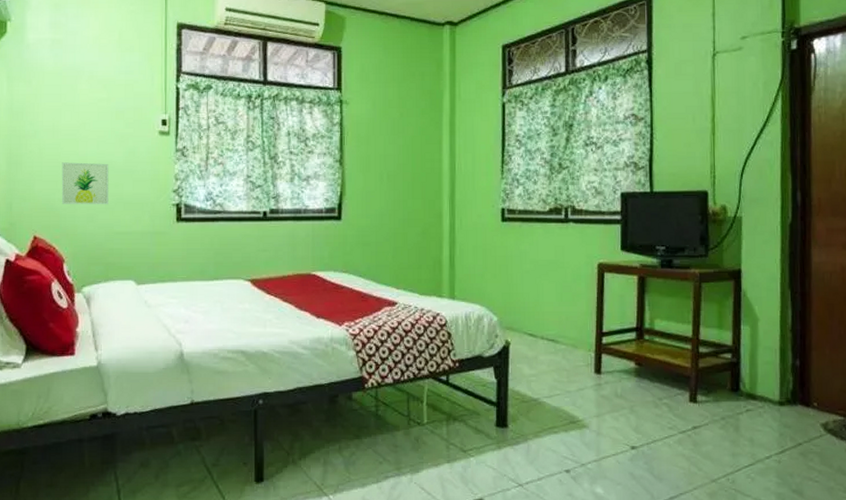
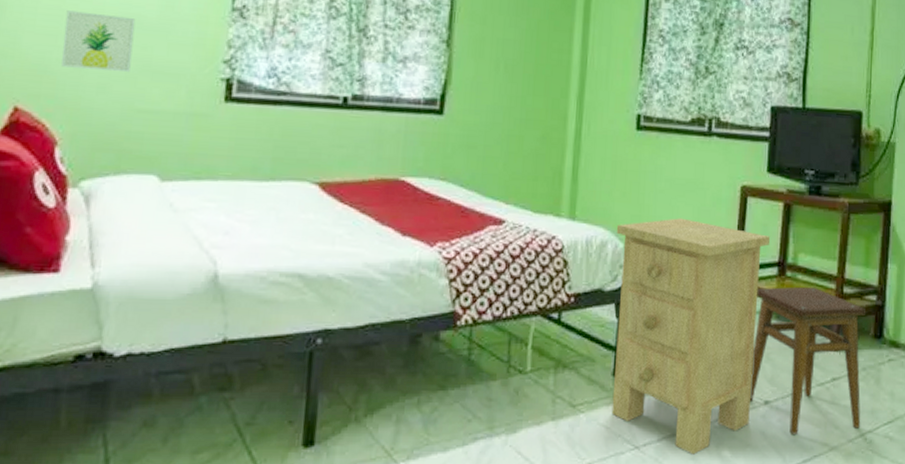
nightstand: none [490,294,628,491] -> present [611,218,771,455]
stool: none [617,348,723,475] -> present [749,287,866,434]

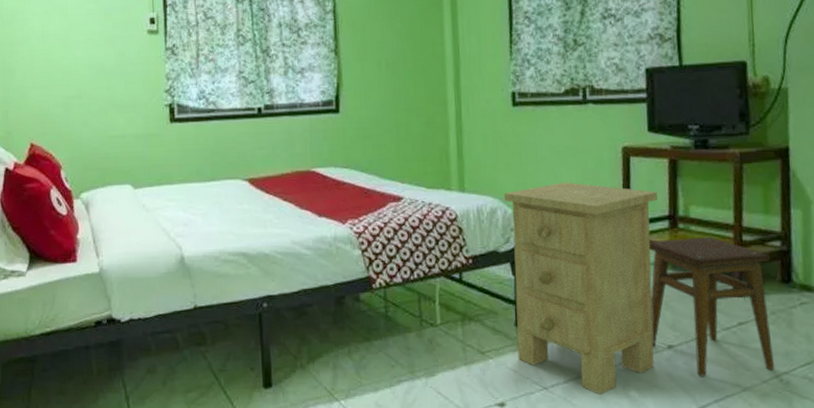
wall art: present [61,10,136,73] -> none [53,66,102,110]

